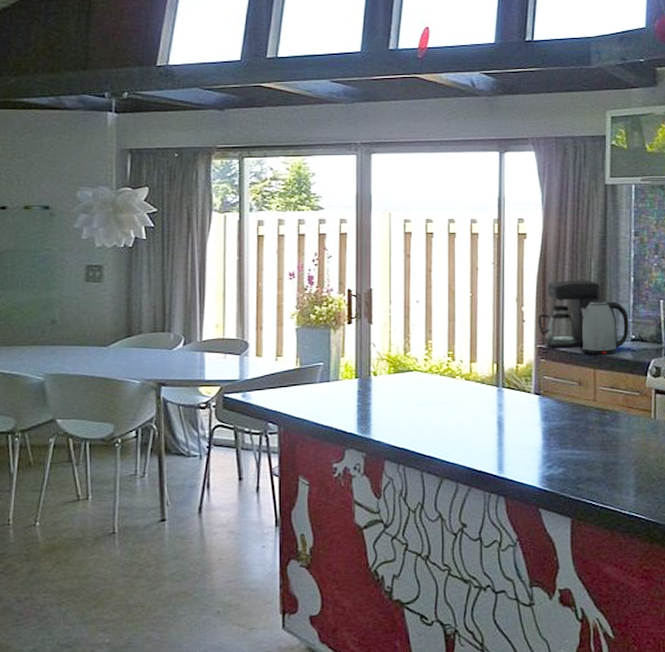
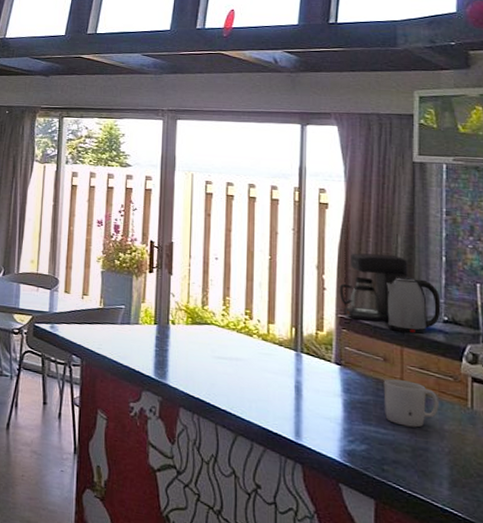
mug: none [578,401,627,445] -> present [383,379,439,428]

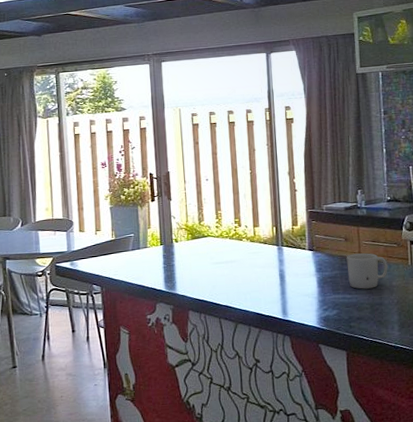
coffee maker: present [339,253,408,323] -> none [307,153,359,212]
kettle: present [386,276,441,335] -> none [343,169,385,216]

